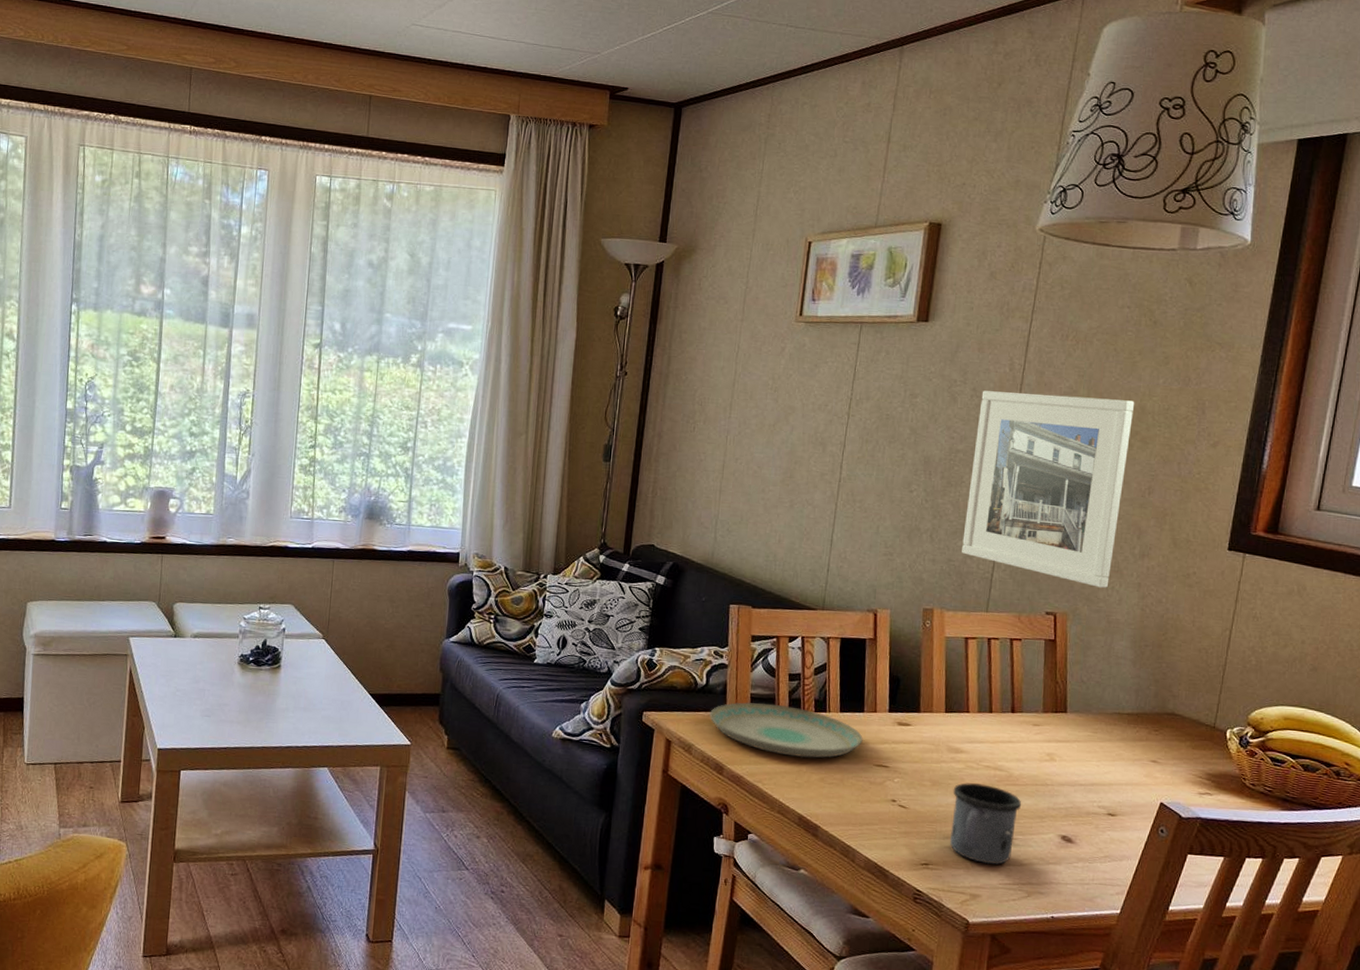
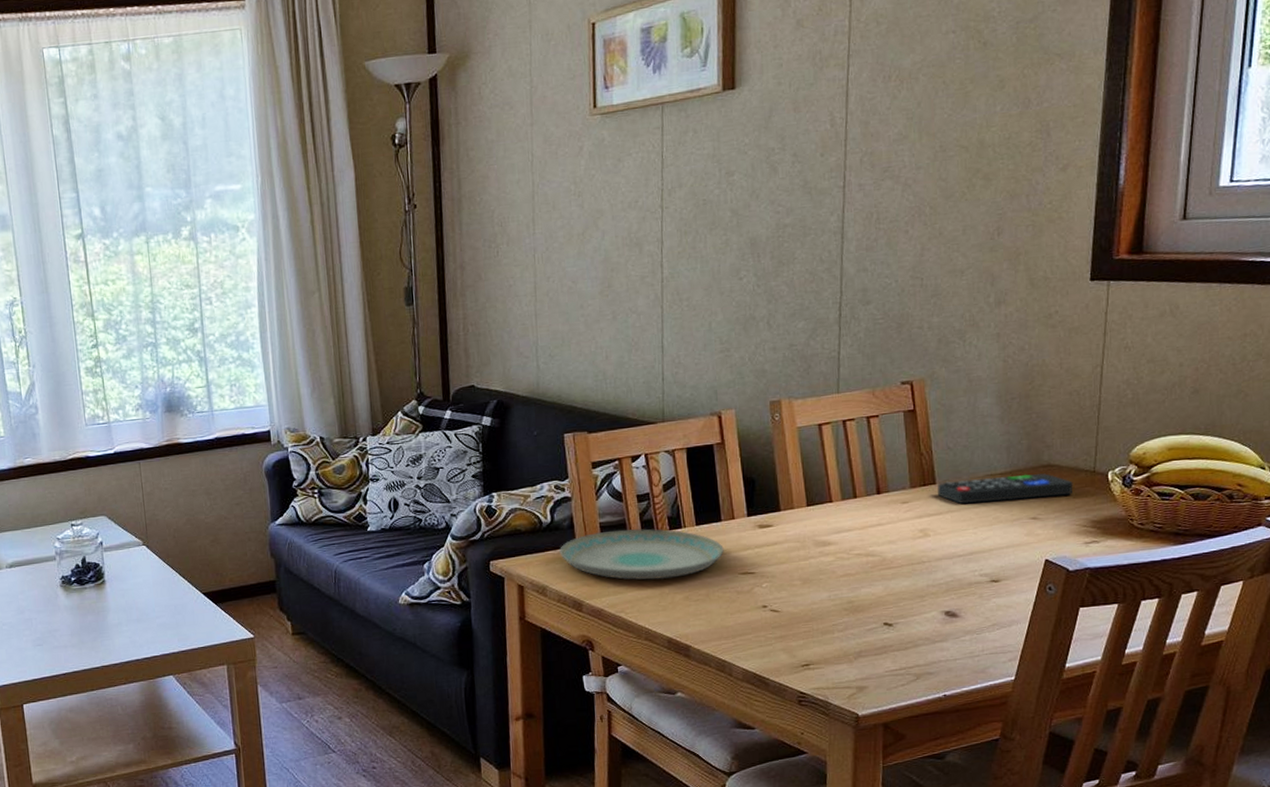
mug: present [950,783,1022,865] -> none [825,573,900,654]
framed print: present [962,390,1135,588] -> none [802,136,973,346]
remote control: none [1068,712,1194,746] -> present [938,473,1073,505]

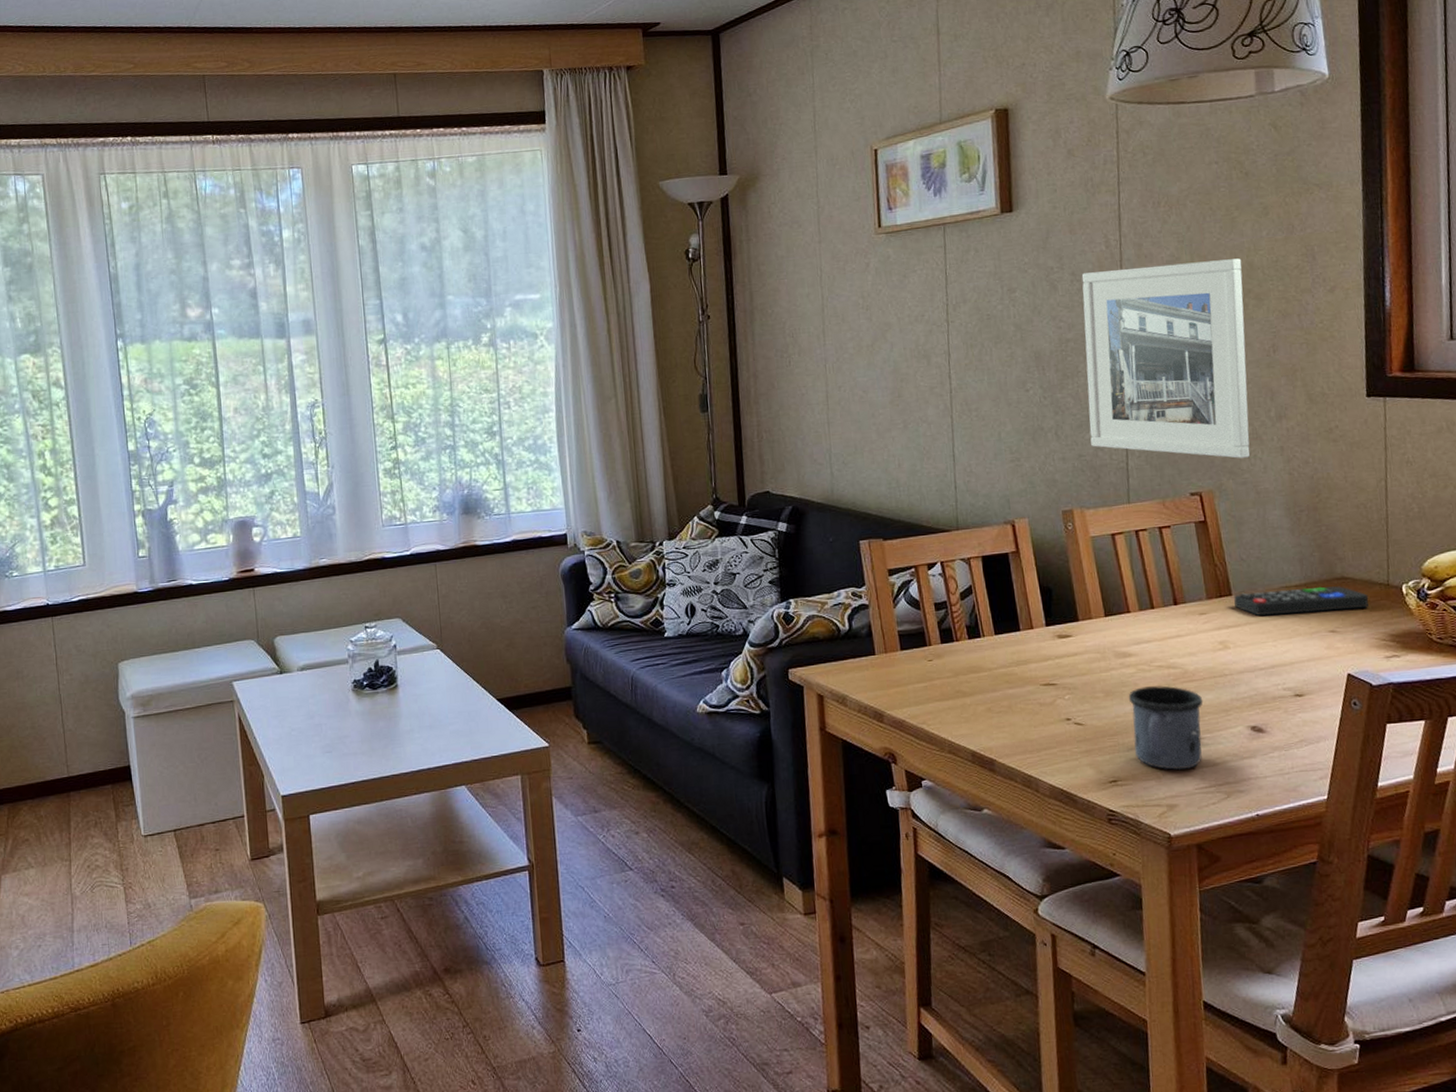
plate: present [560,528,724,580] -> none [858,637,1024,691]
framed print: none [802,136,973,346] -> present [1081,258,1251,458]
mug: none [825,573,900,654] -> present [1128,685,1204,771]

